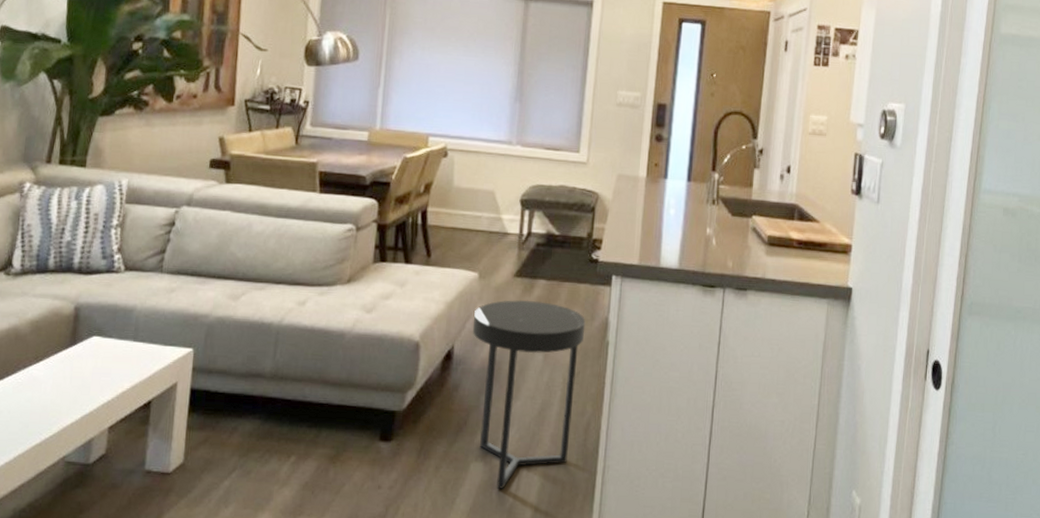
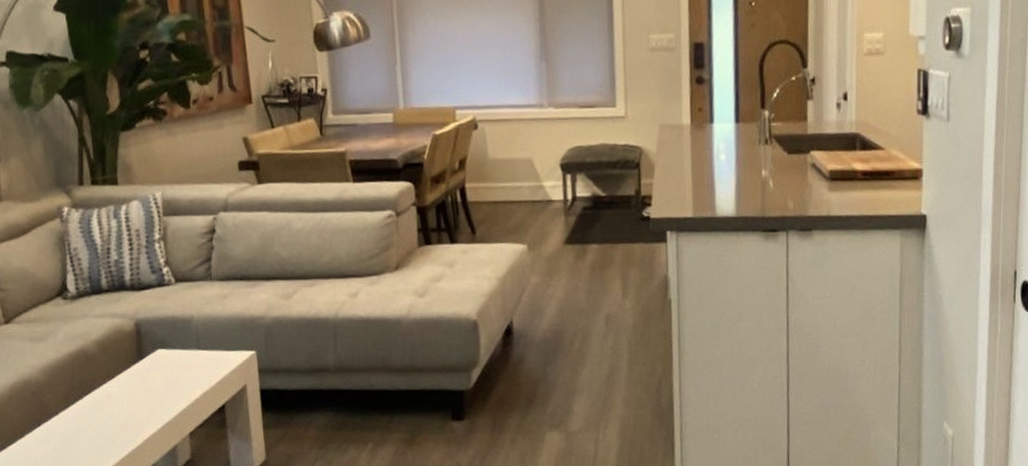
side table: present [472,299,586,489] -> none [528,266,645,455]

